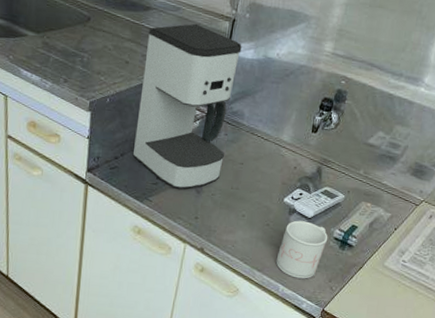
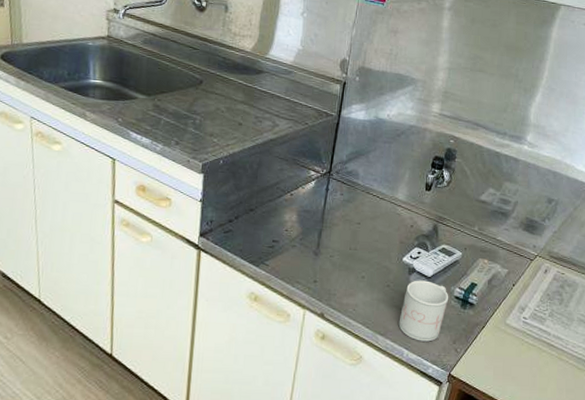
coffee maker: present [132,23,242,190] -> none [247,86,354,252]

